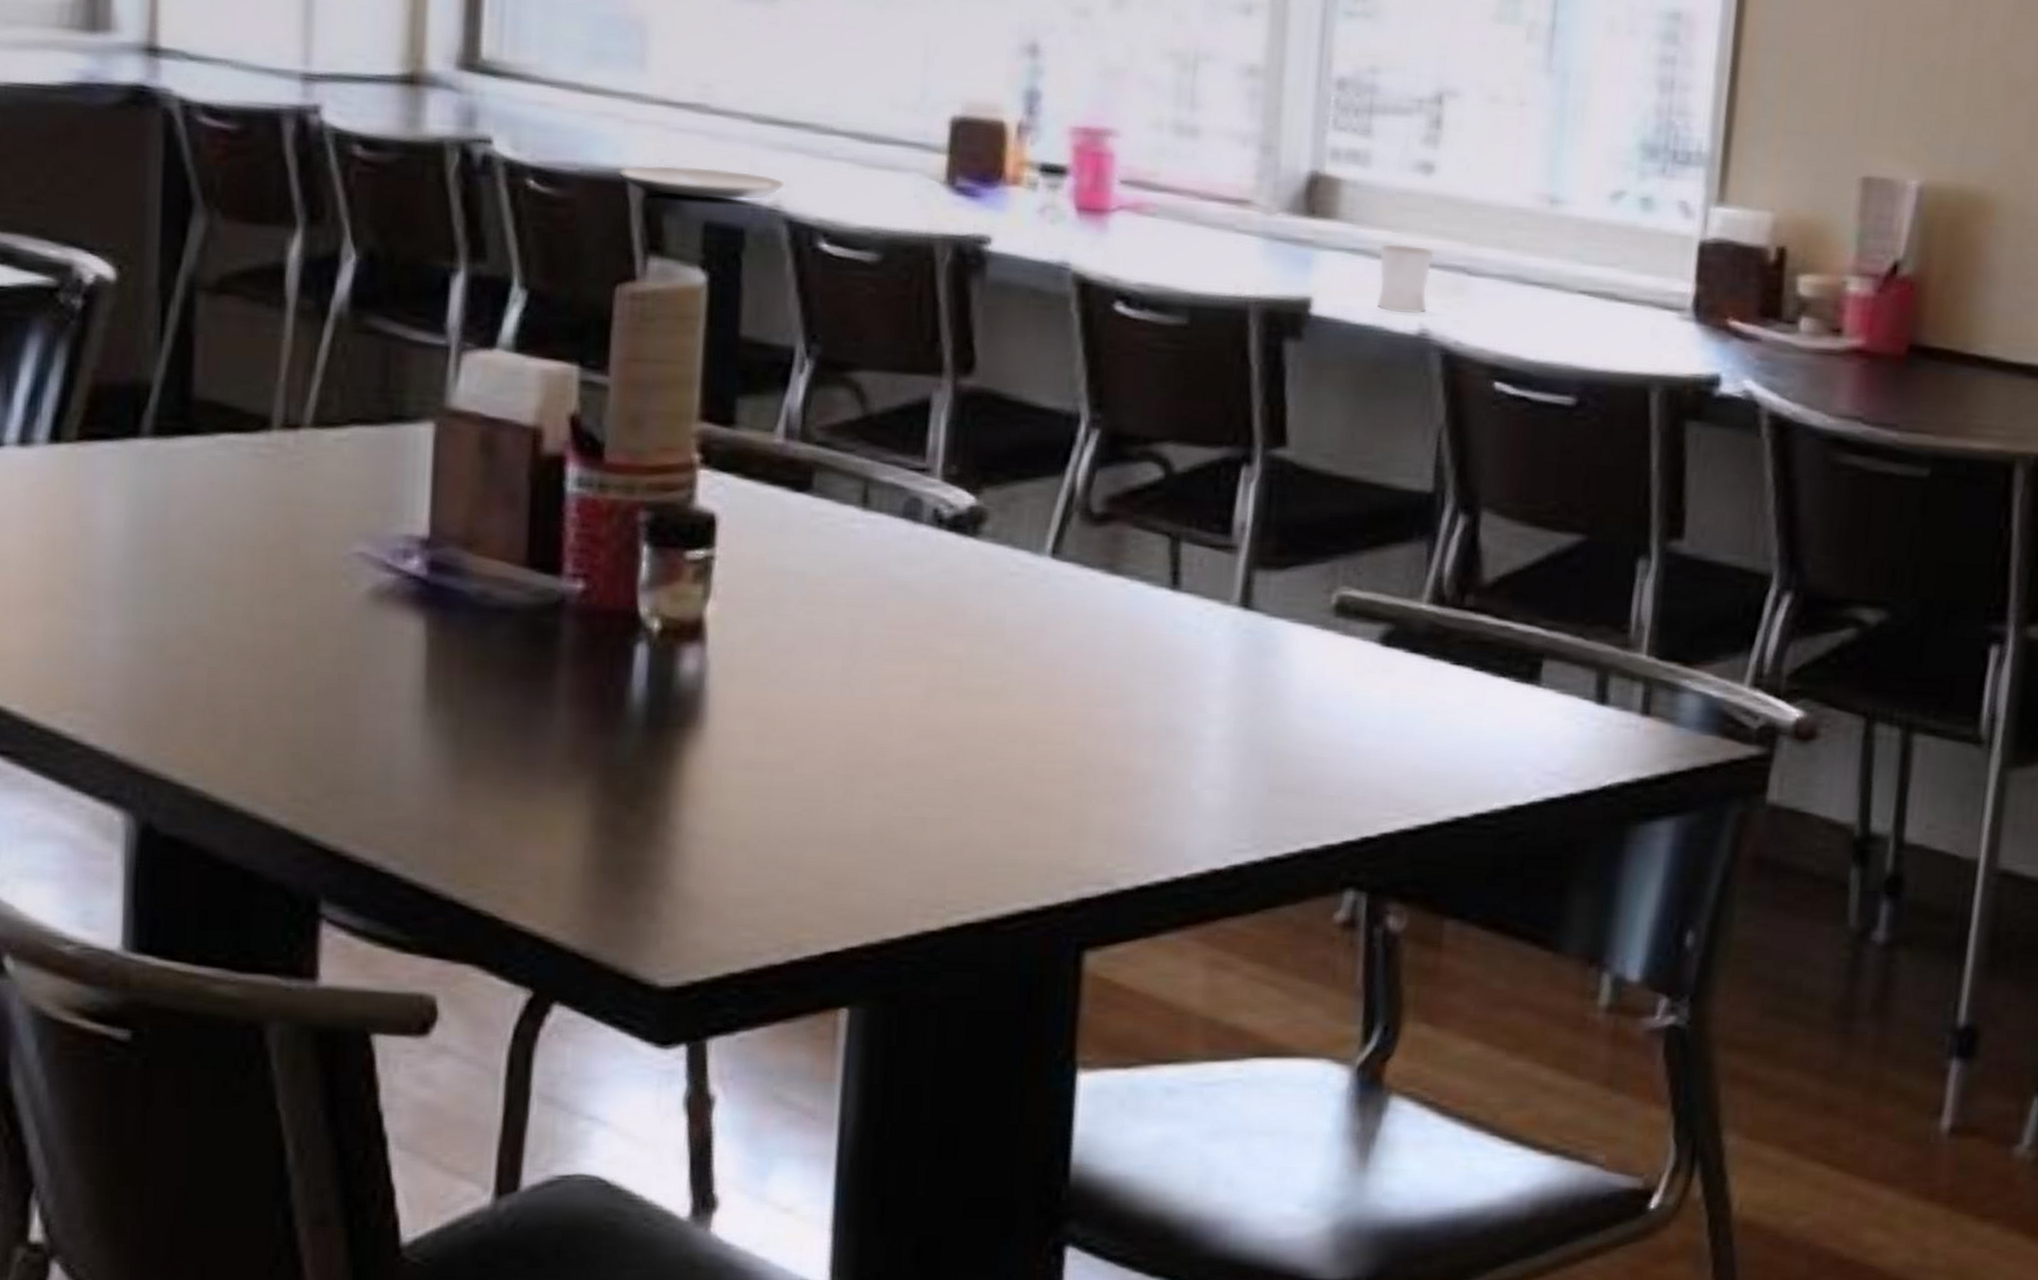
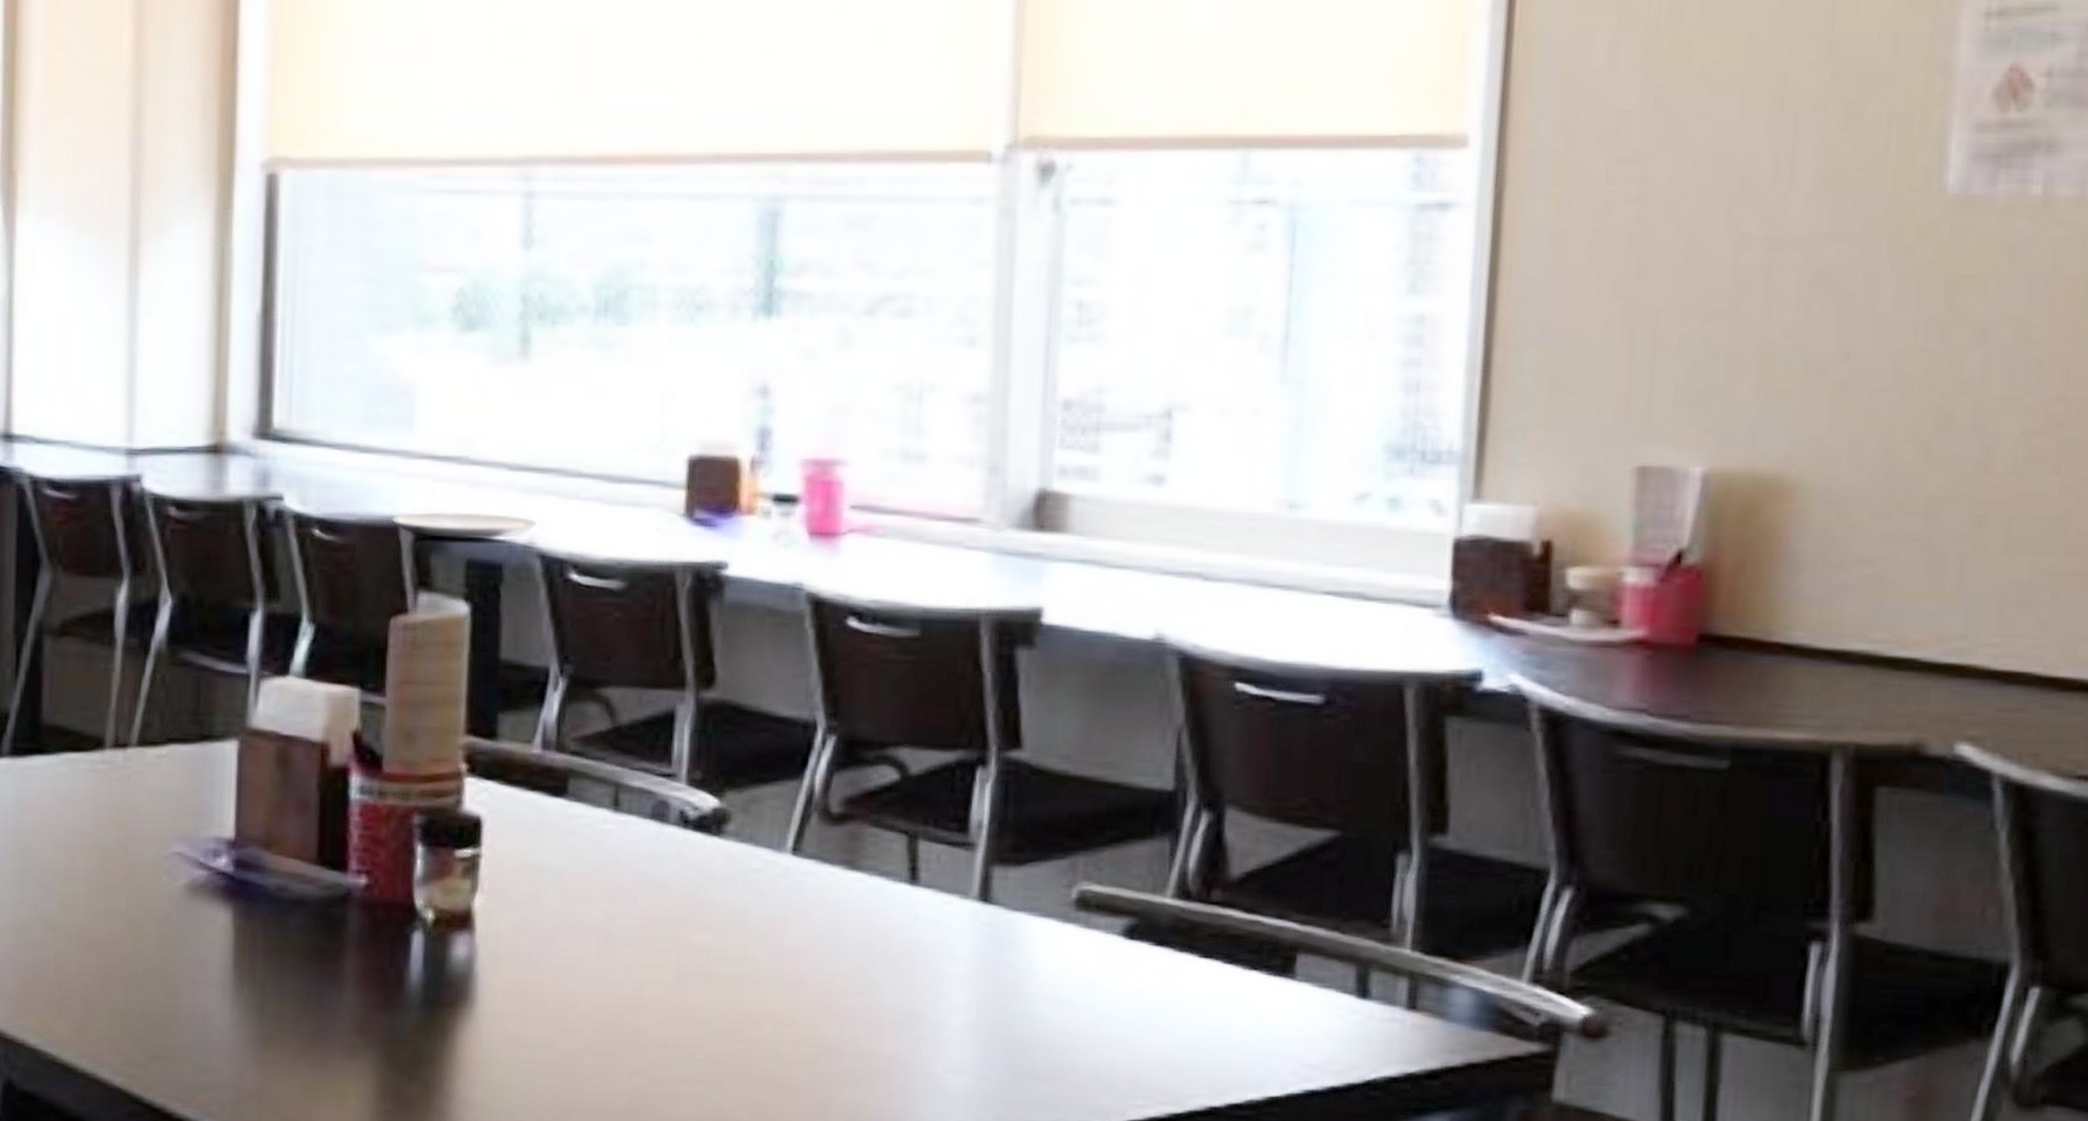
mug: present [1376,243,1434,315] -> none [1109,553,1168,620]

